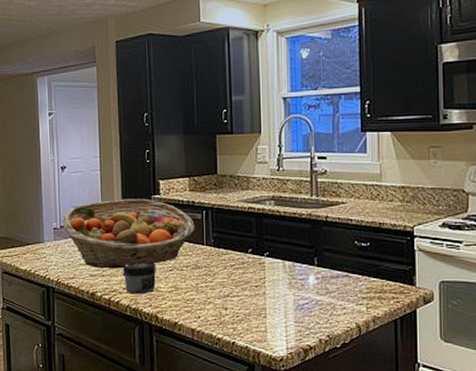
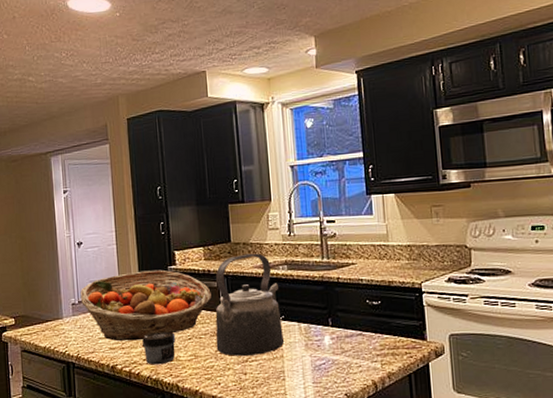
kettle: none [197,186,268,291] -> present [215,253,285,356]

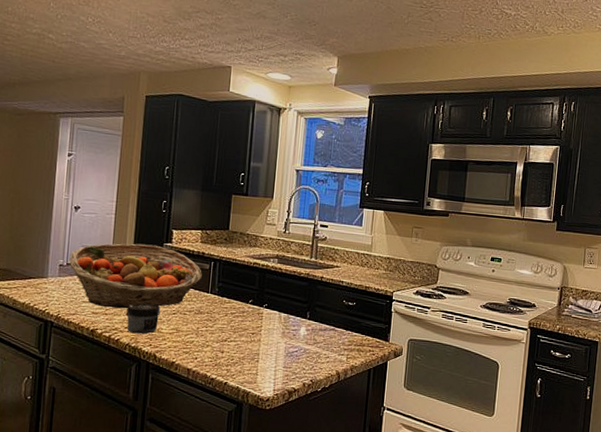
kettle: present [215,253,285,356] -> none [199,243,266,337]

